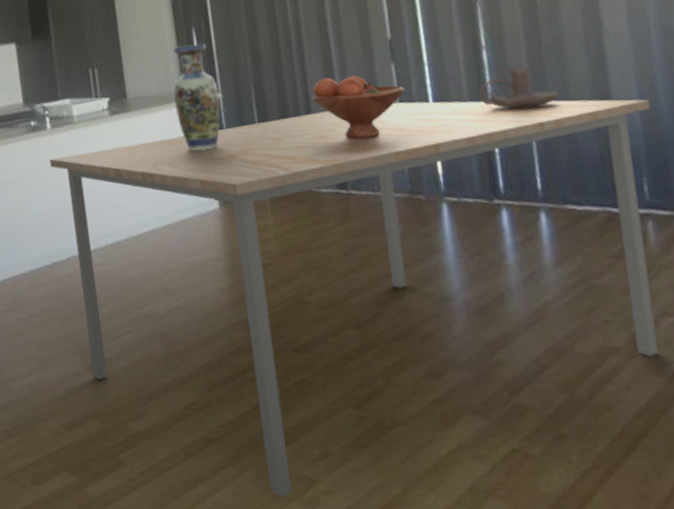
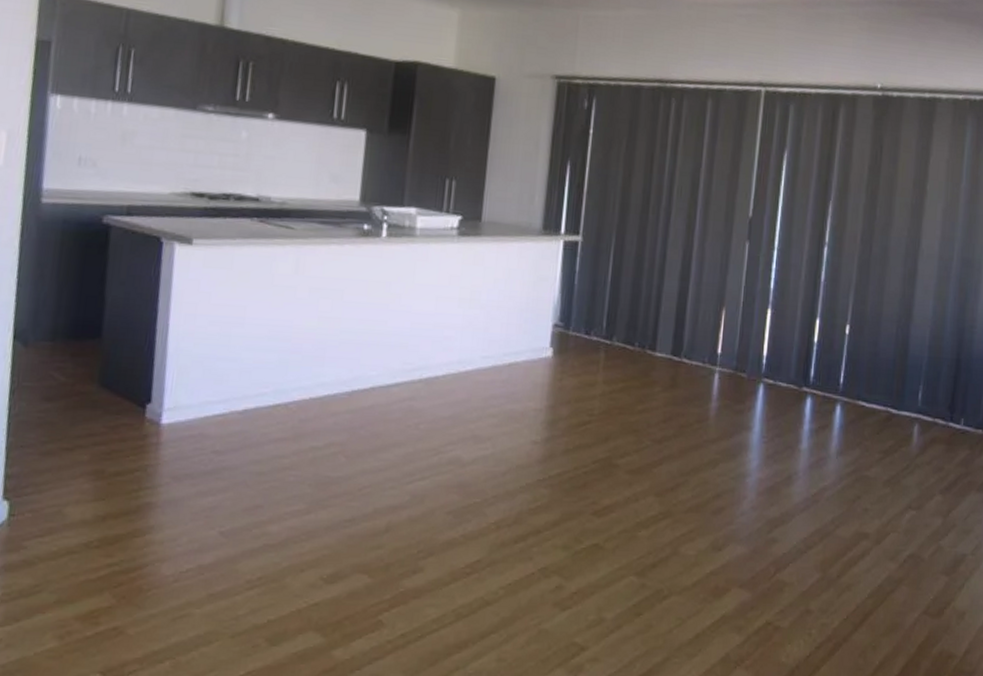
dining table: present [50,99,658,497] -> none [371,271,939,664]
vase: present [173,43,220,151] -> none [530,177,580,294]
fruit bowl: present [311,75,405,139] -> none [667,242,753,310]
candle holder: present [478,66,559,109] -> none [812,268,875,307]

